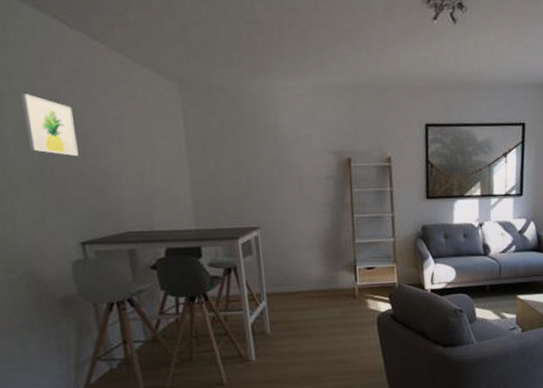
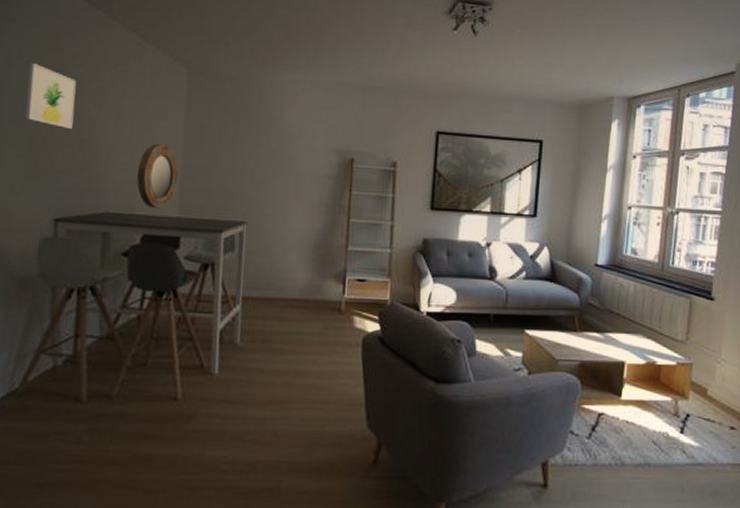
home mirror: none [149,162,190,224] -> present [137,144,179,209]

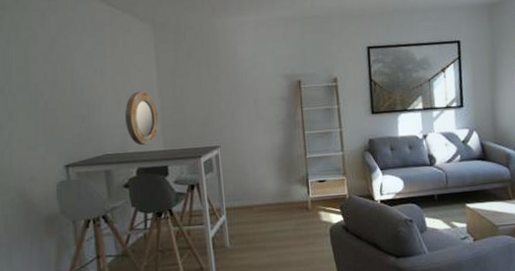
wall art: present [25,63,77,130] -> none [25,41,67,91]

